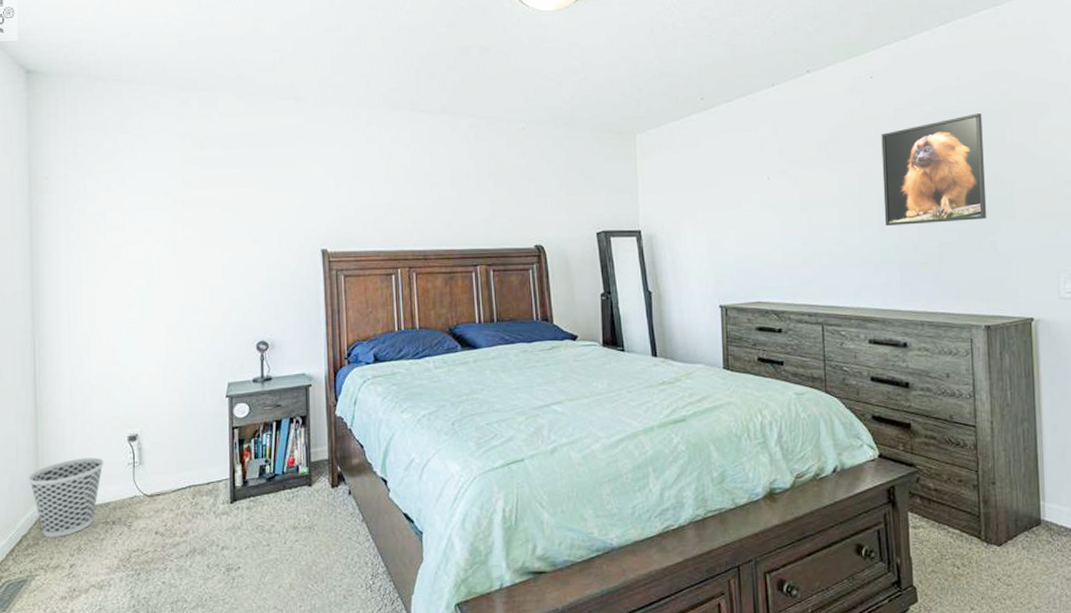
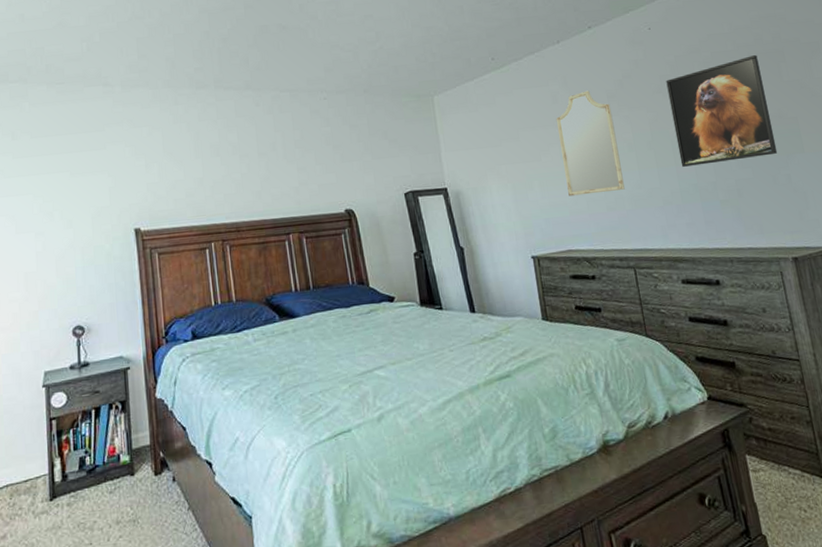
home mirror: none [760,139,823,248] -> present [555,90,625,196]

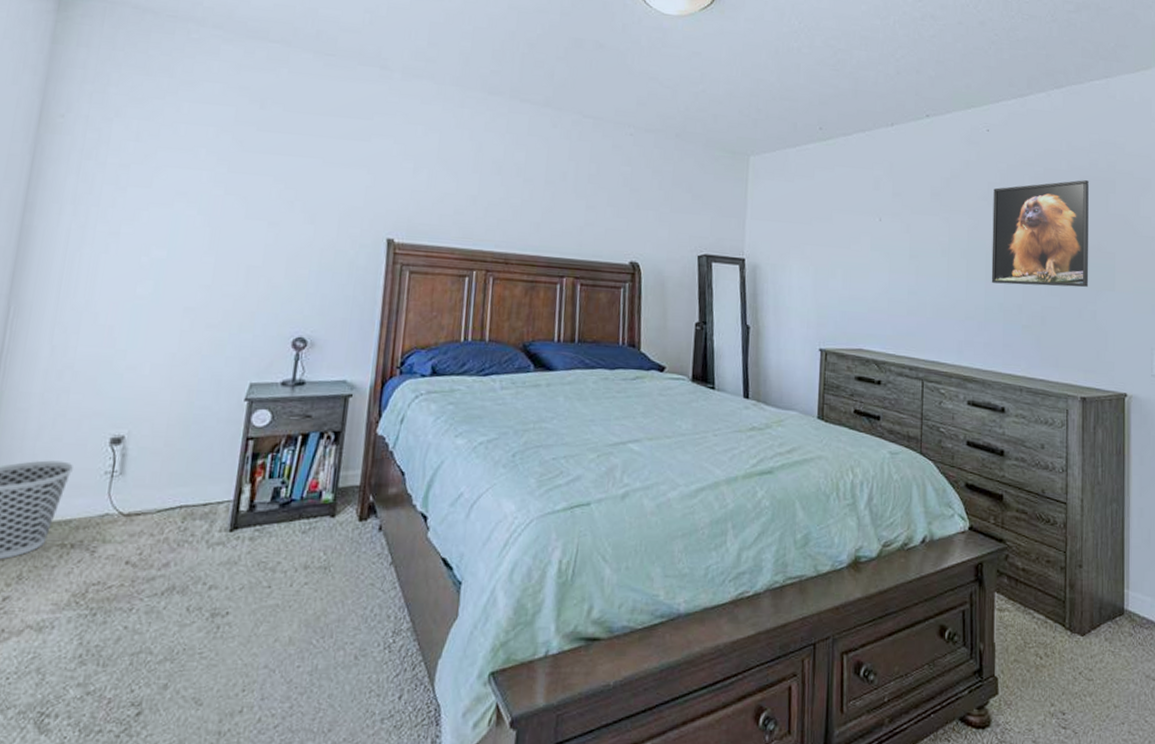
home mirror: present [555,90,625,196] -> none [871,182,933,296]

